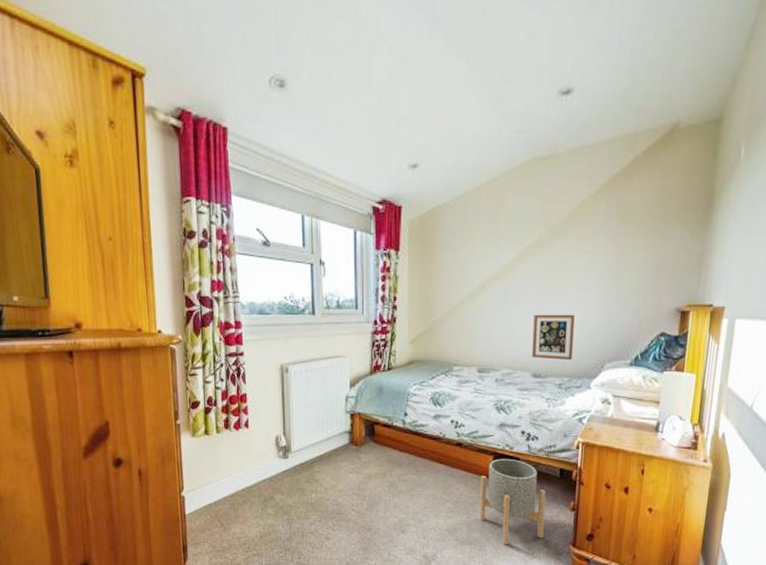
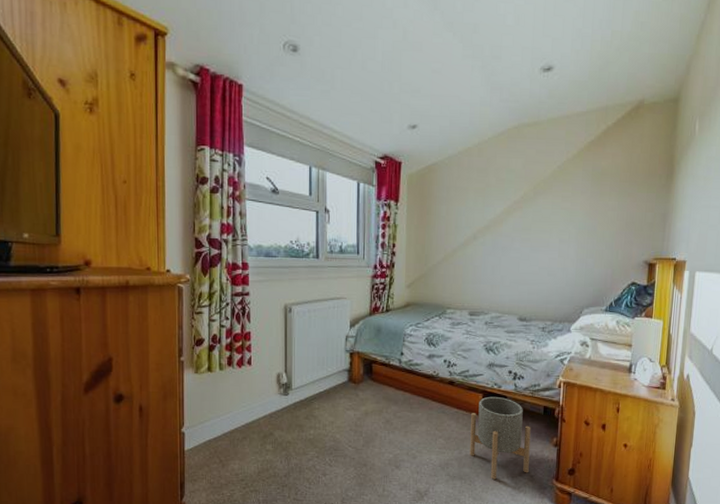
picture frame: present [531,314,575,360] -> none [518,263,556,305]

